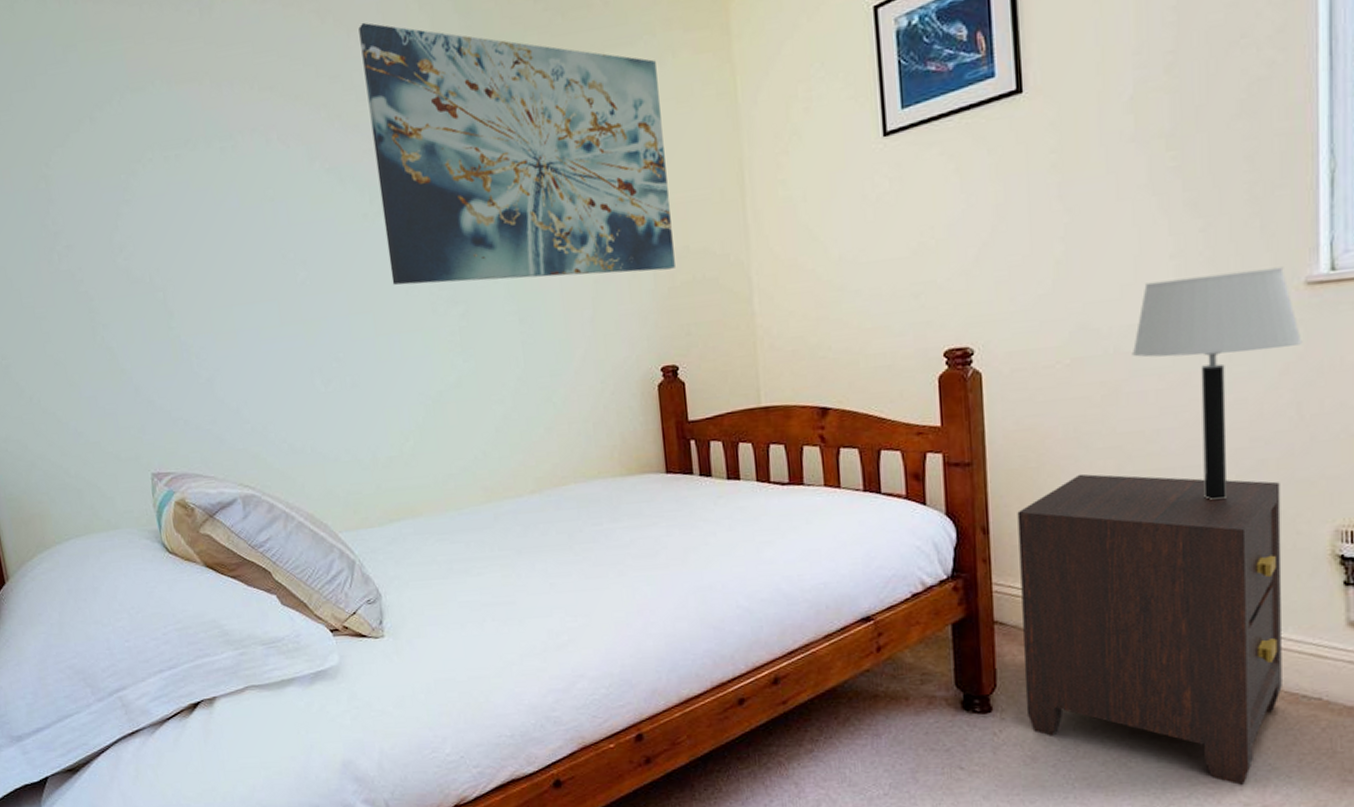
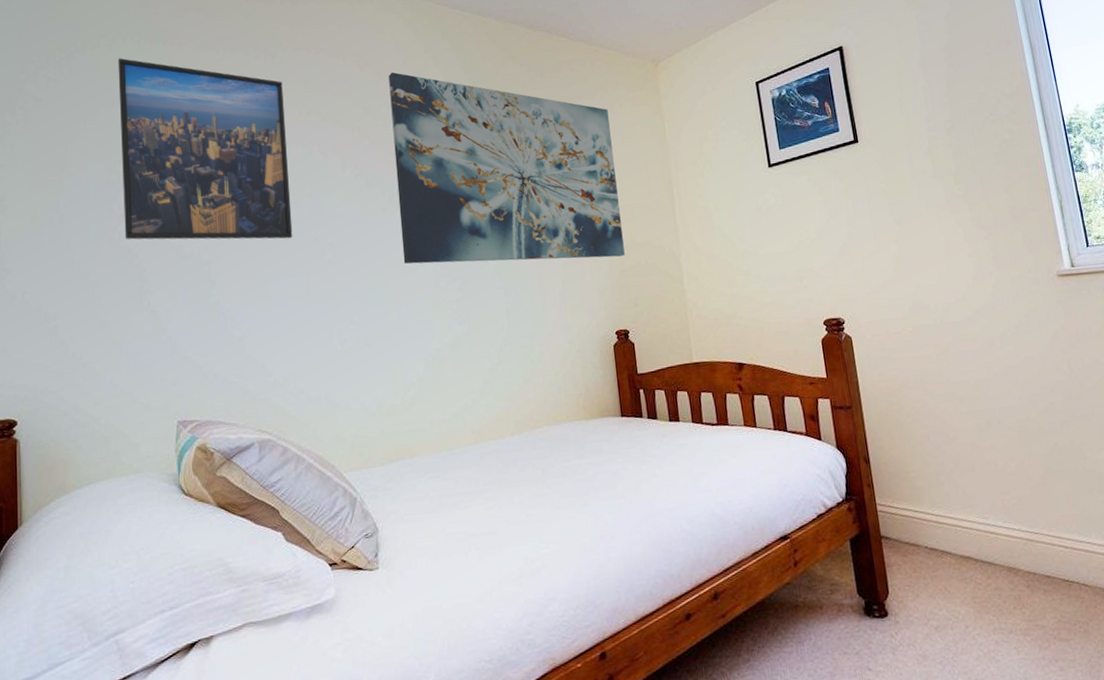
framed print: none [23,24,257,262] -> present [118,58,293,240]
nightstand: present [1017,473,1282,786] -> none [888,414,1096,672]
table lamp: present [1131,266,1303,501] -> none [952,264,1063,434]

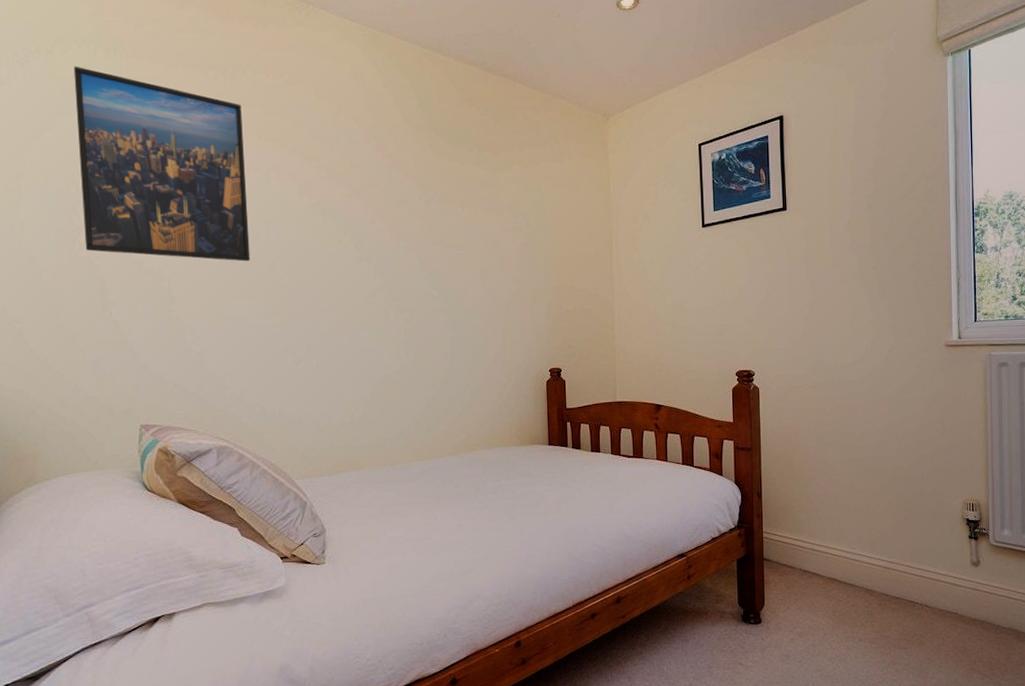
wall art: present [388,72,625,264] -> none [347,104,563,301]

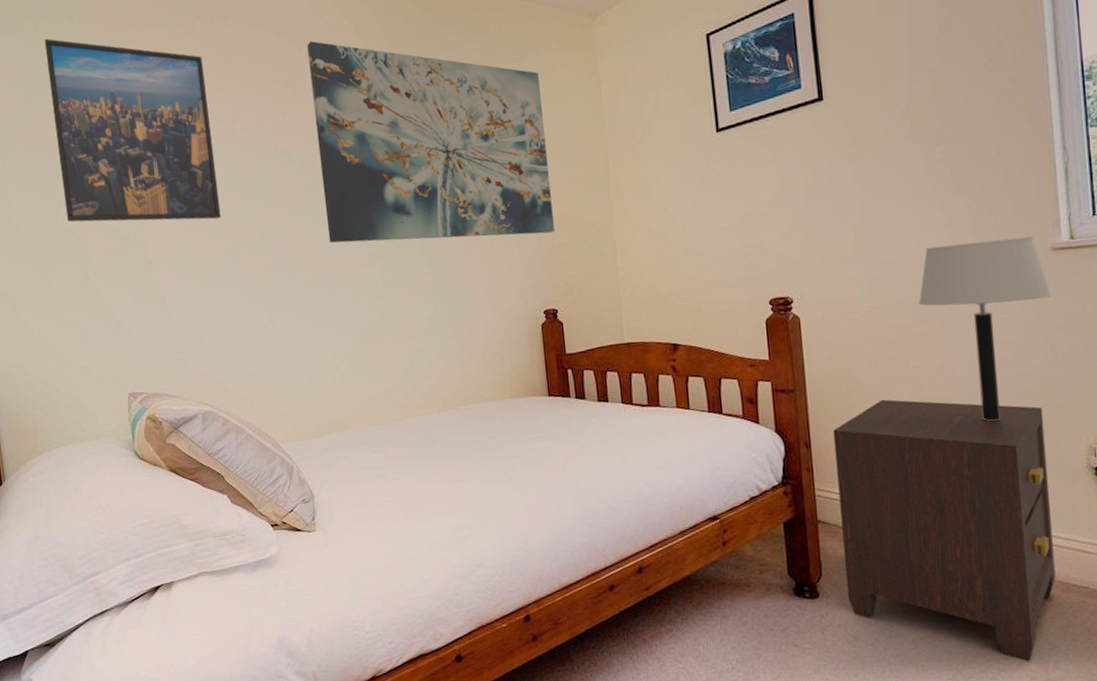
wall art: none [347,104,563,301] -> present [307,40,555,243]
nightstand: none [779,459,936,674] -> present [833,399,1056,662]
table lamp: none [848,334,944,481] -> present [918,236,1052,422]

